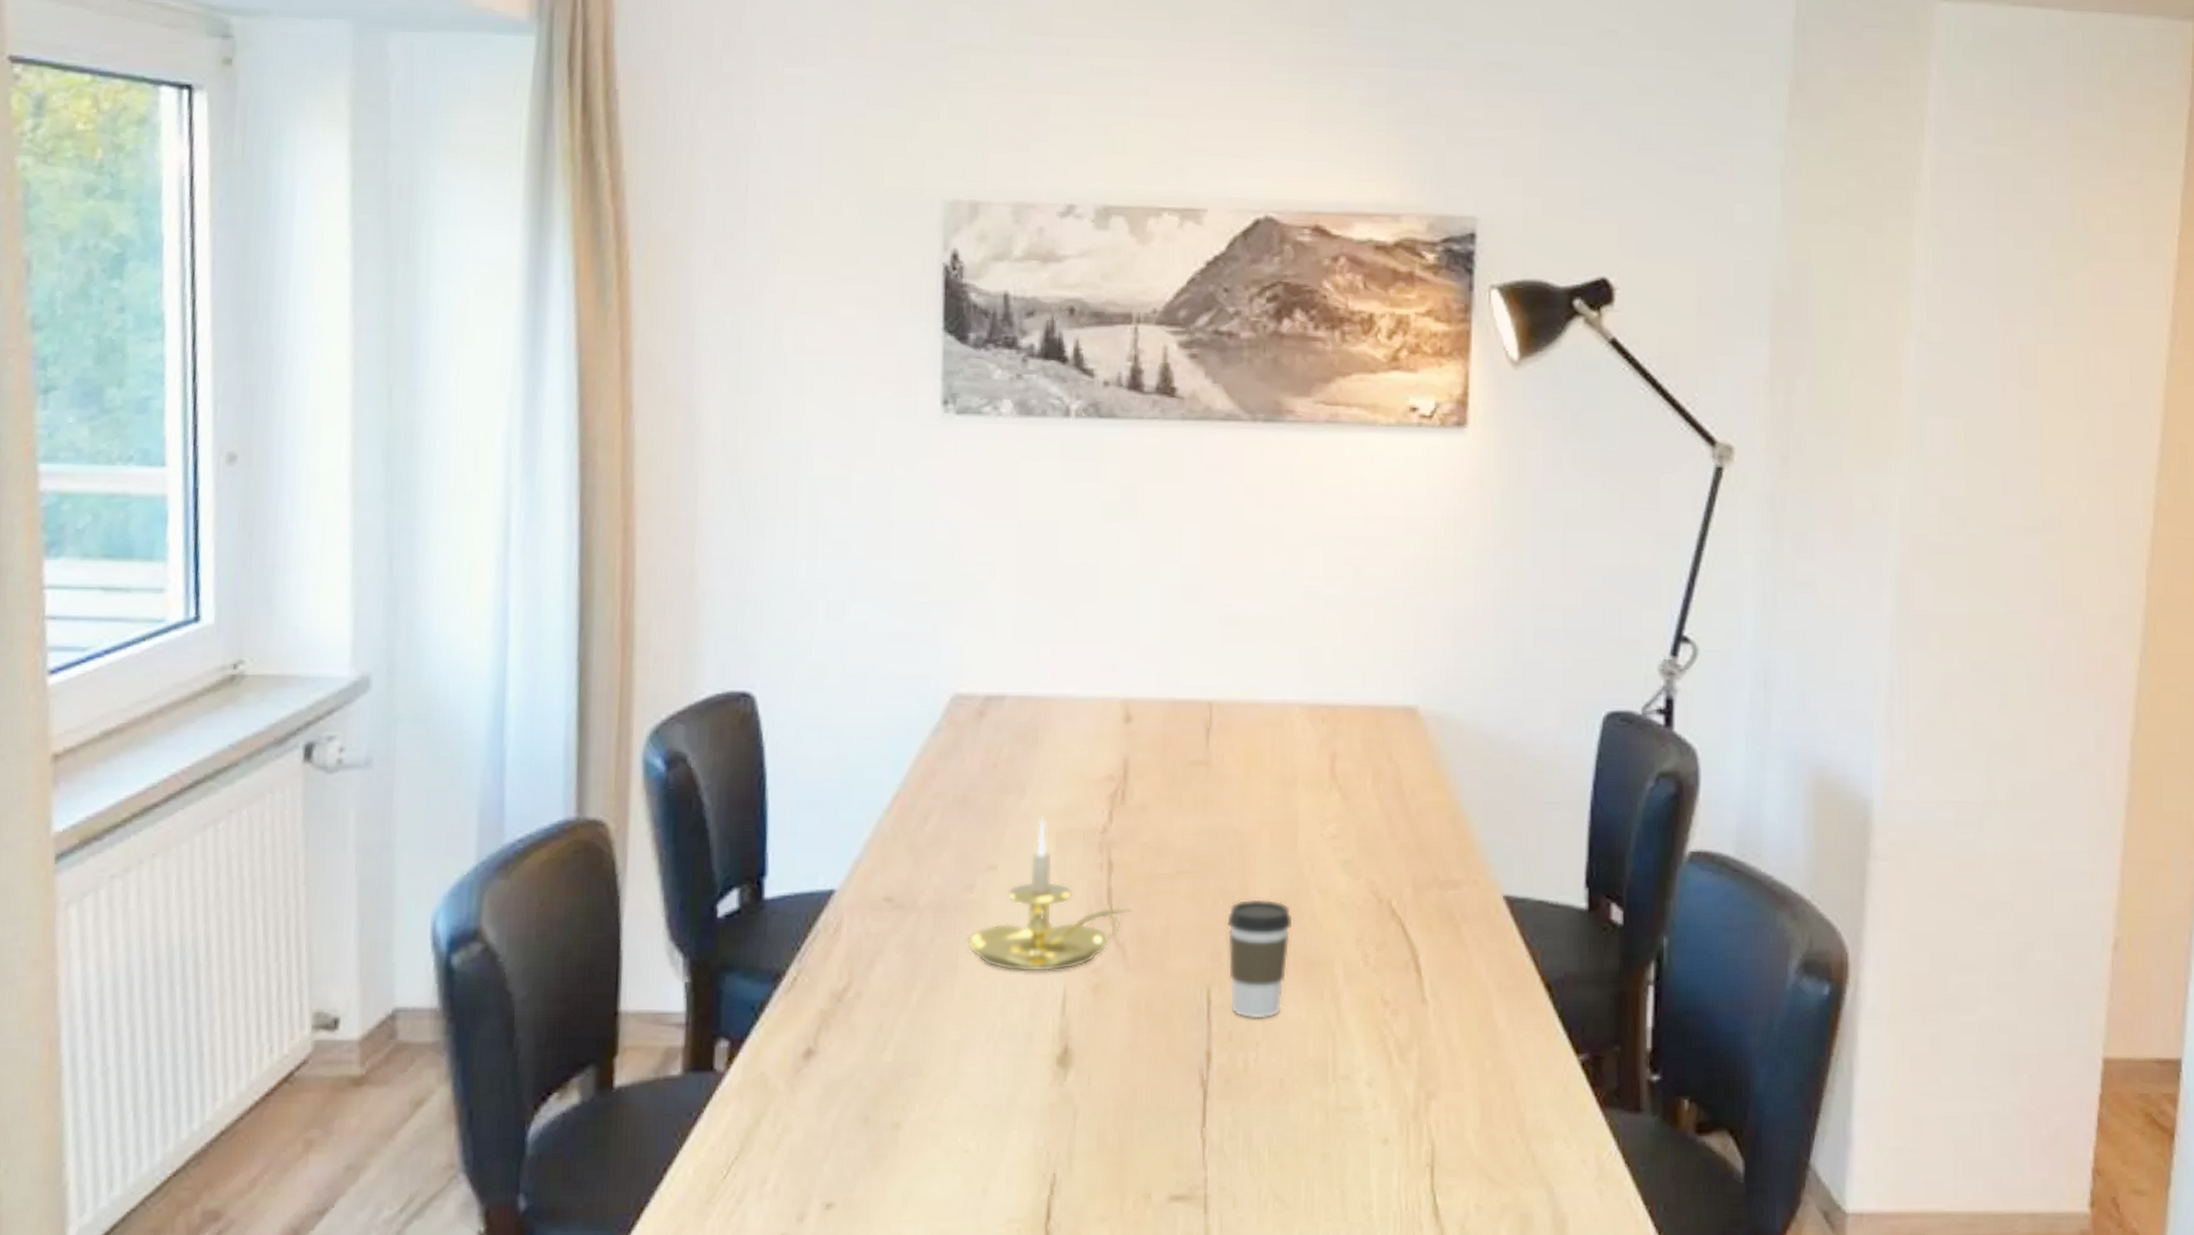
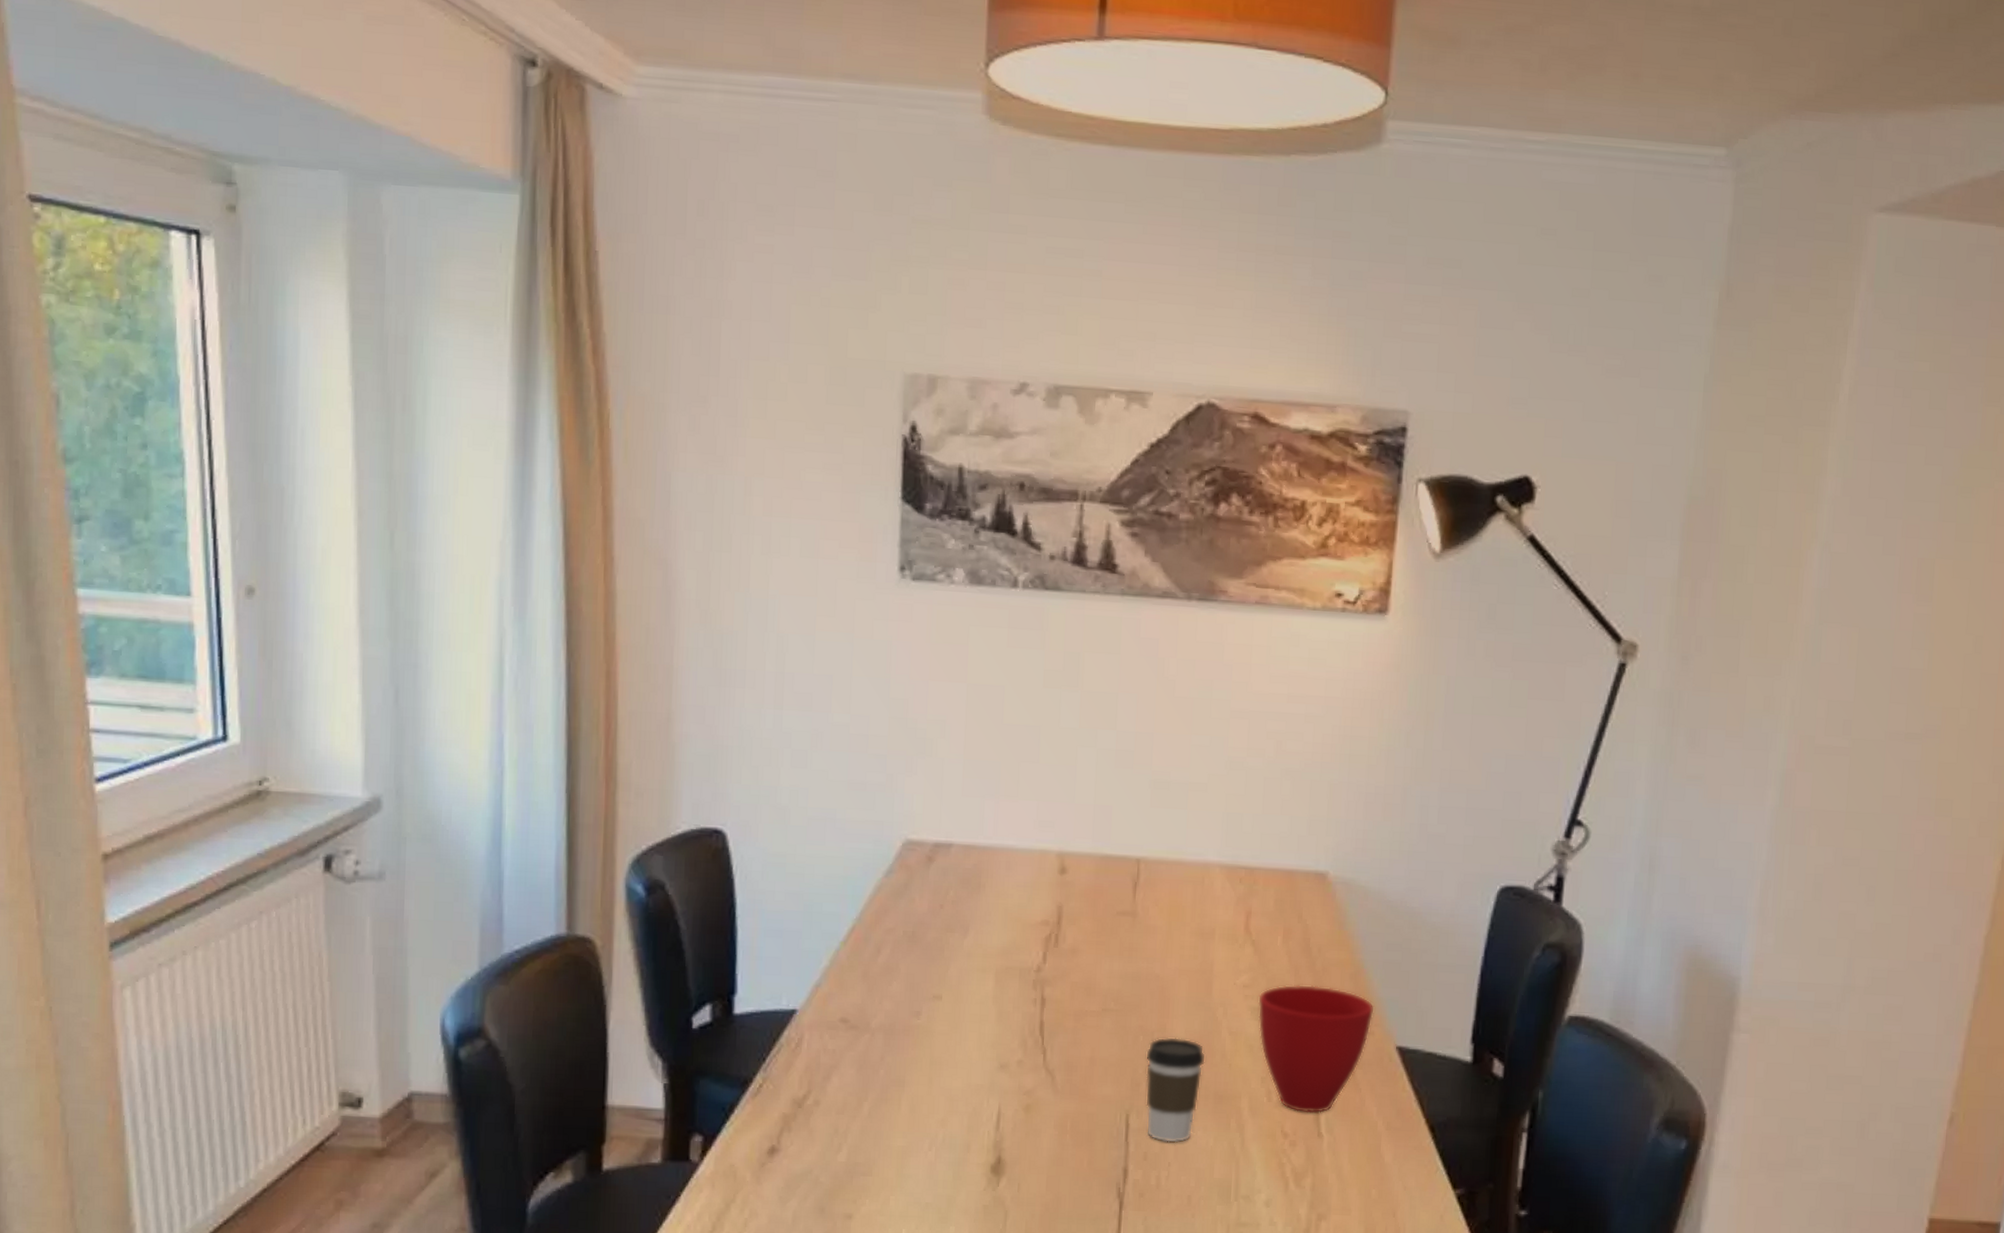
candle holder: present [966,817,1132,972] -> none [913,954,1061,1092]
cup: none [1348,832,1477,977] -> present [1258,984,1374,1114]

